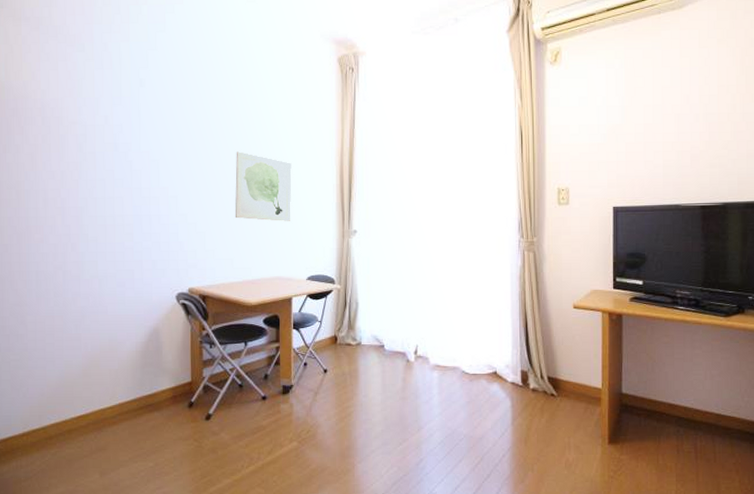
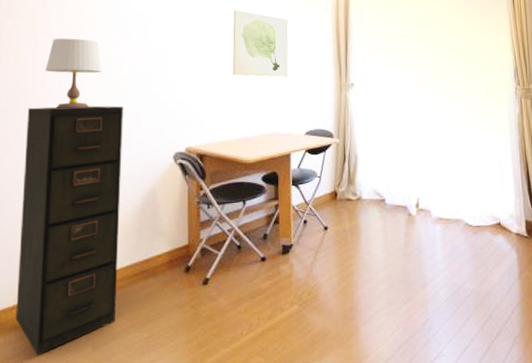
filing cabinet: none [26,243,126,479] -> present [16,105,123,355]
table lamp: none [46,175,105,246] -> present [45,38,103,109]

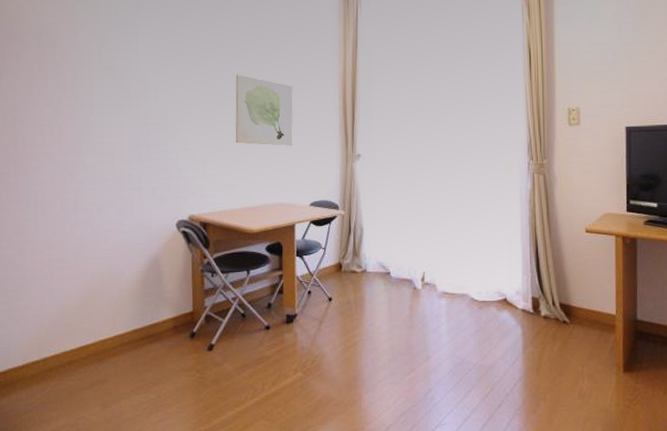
filing cabinet: present [16,105,123,355] -> none [26,171,125,412]
table lamp: present [45,38,103,109] -> none [43,101,103,174]

